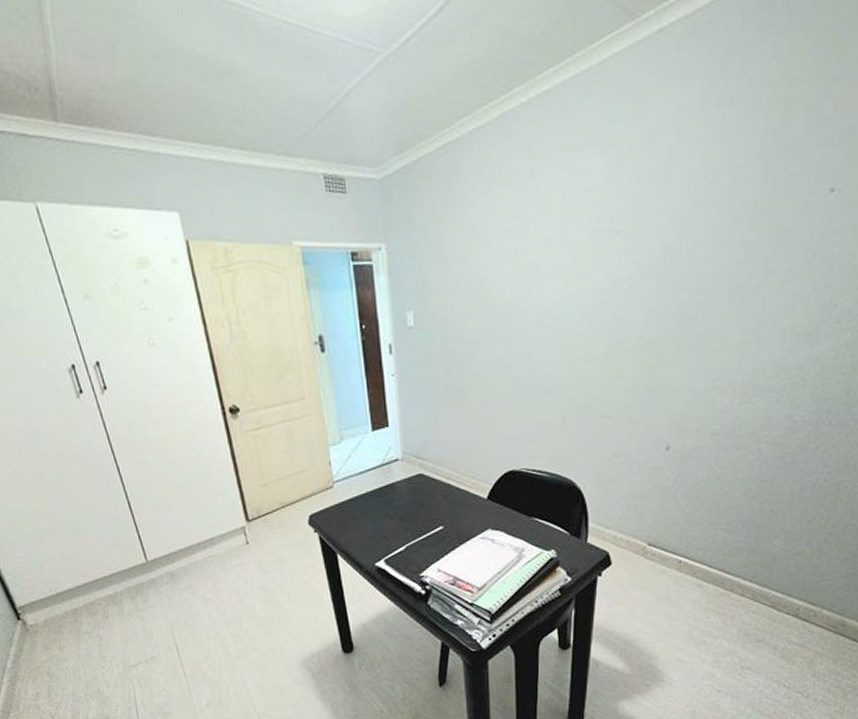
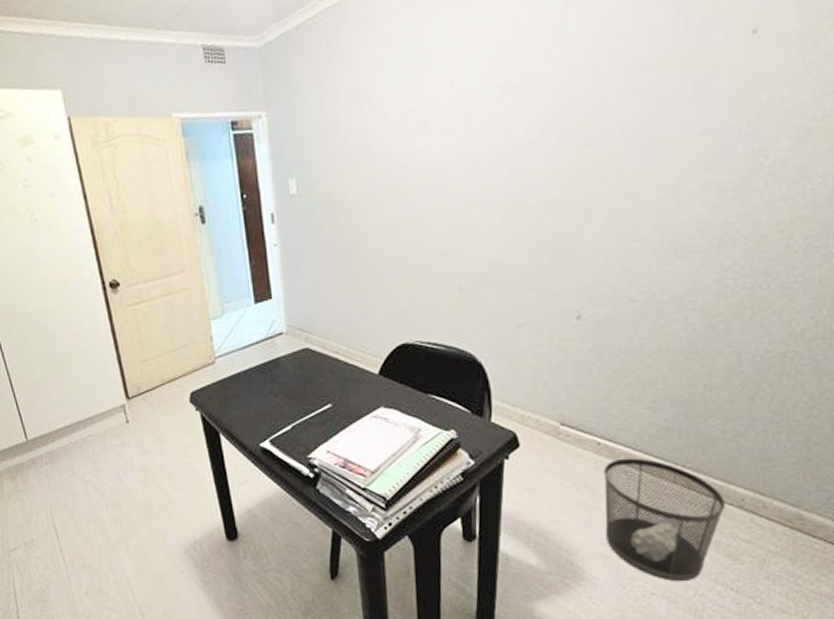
waste bin: none [682,574,783,681] -> present [604,458,725,582]

